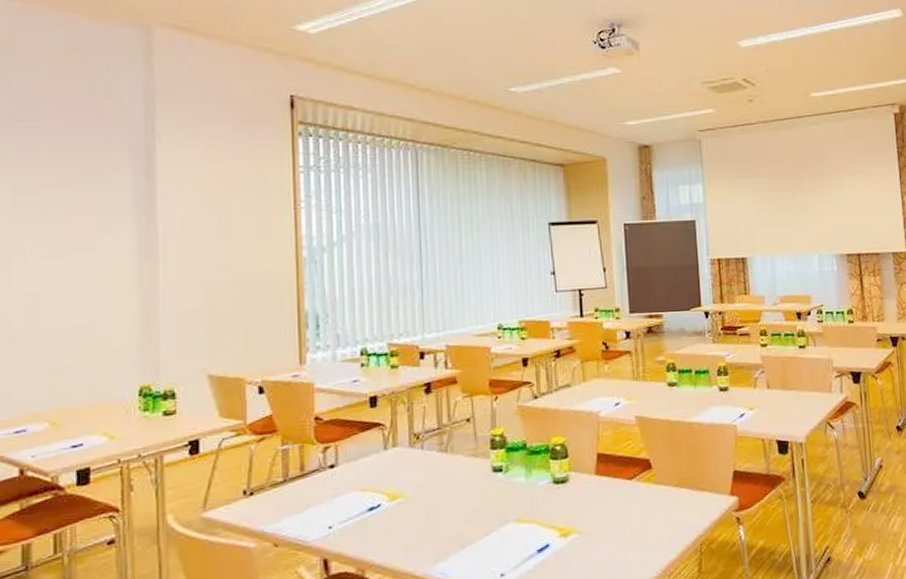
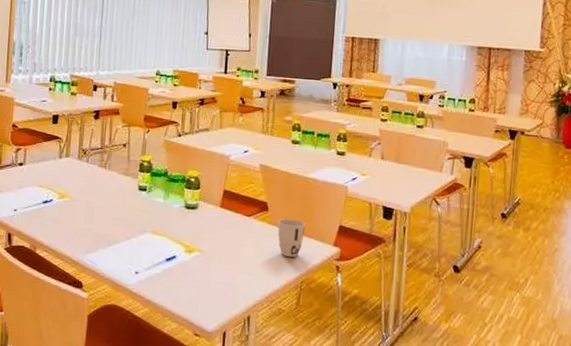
cup: none [665,473,697,519] -> present [277,218,305,258]

